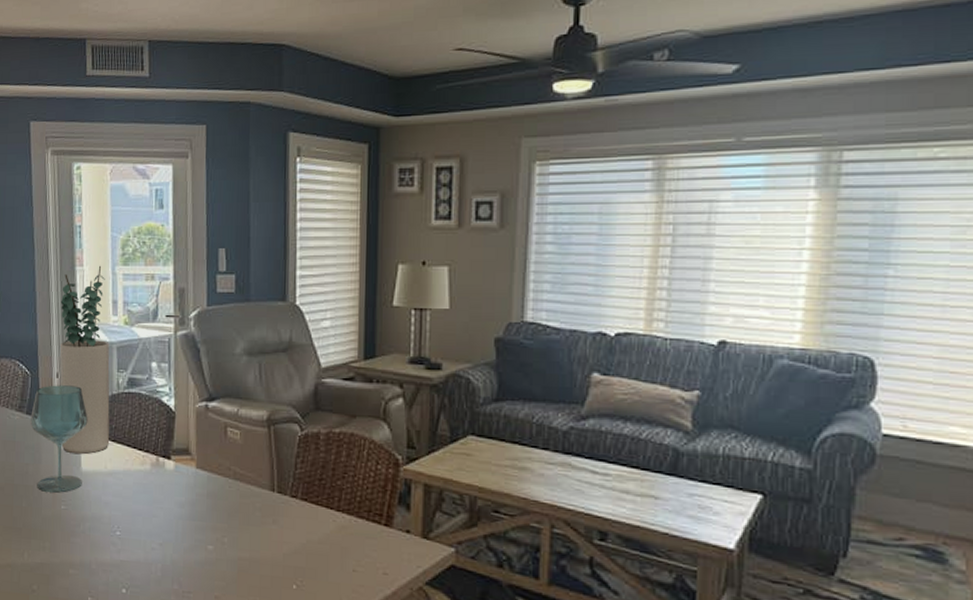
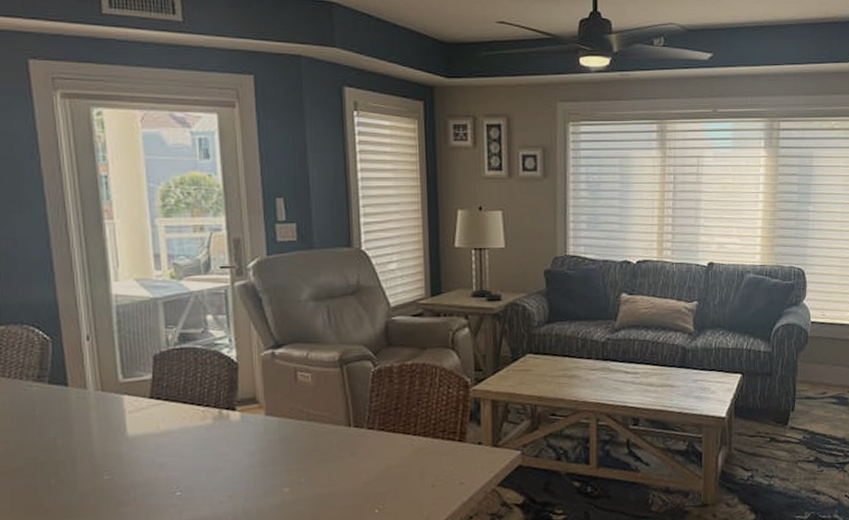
wine glass: present [30,385,88,493] -> none [55,347,132,465]
vase: present [59,265,110,455] -> none [87,217,161,420]

